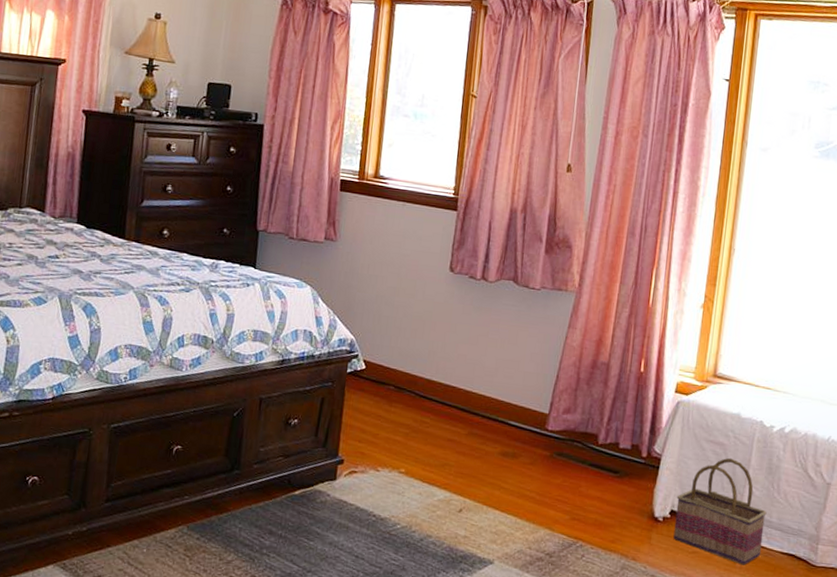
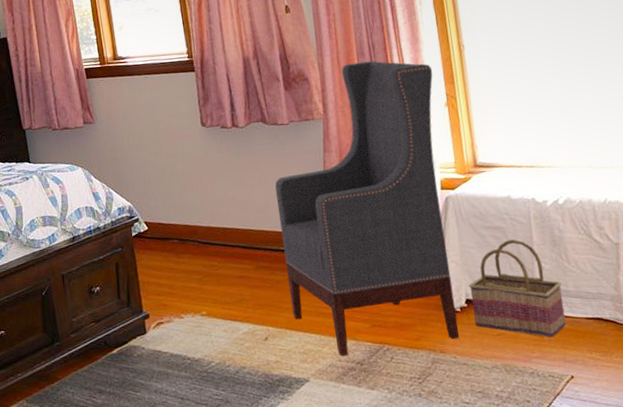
armchair: none [494,240,698,549] -> present [275,61,459,356]

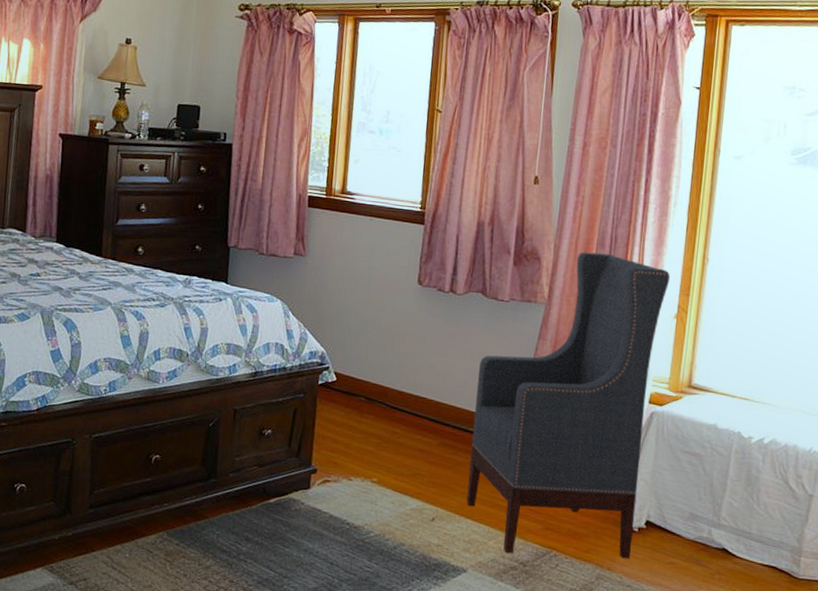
basket: present [468,239,567,338] -> none [649,468,746,577]

